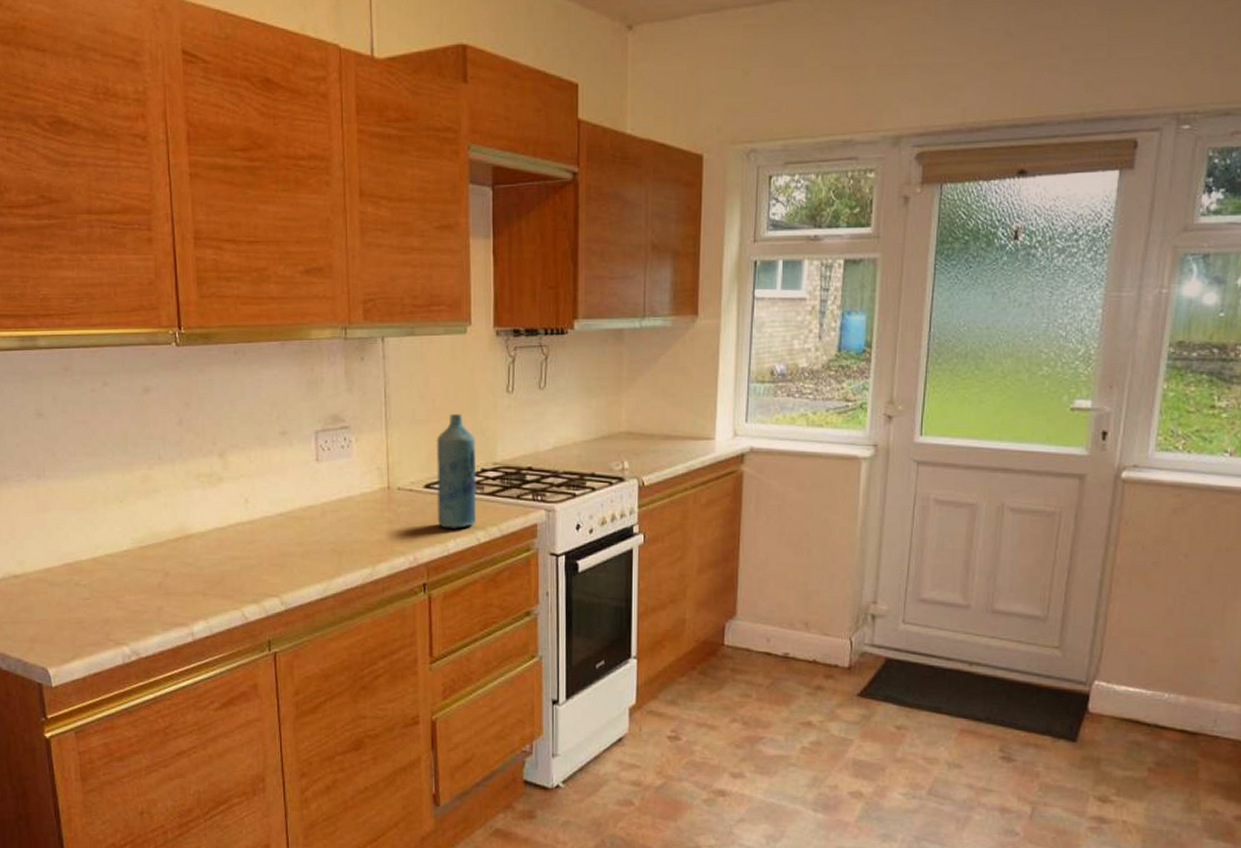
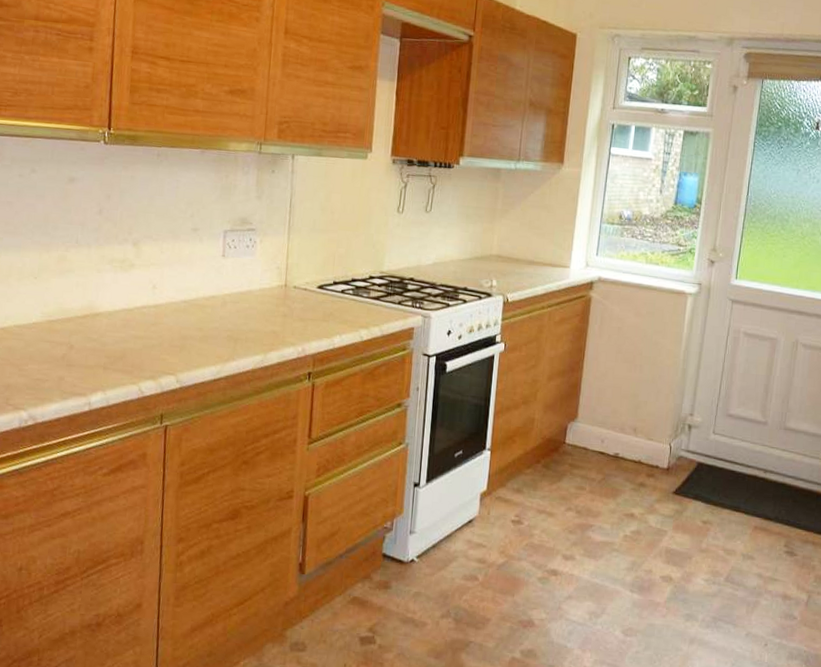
bottle: present [436,414,477,528] -> none [326,226,367,326]

